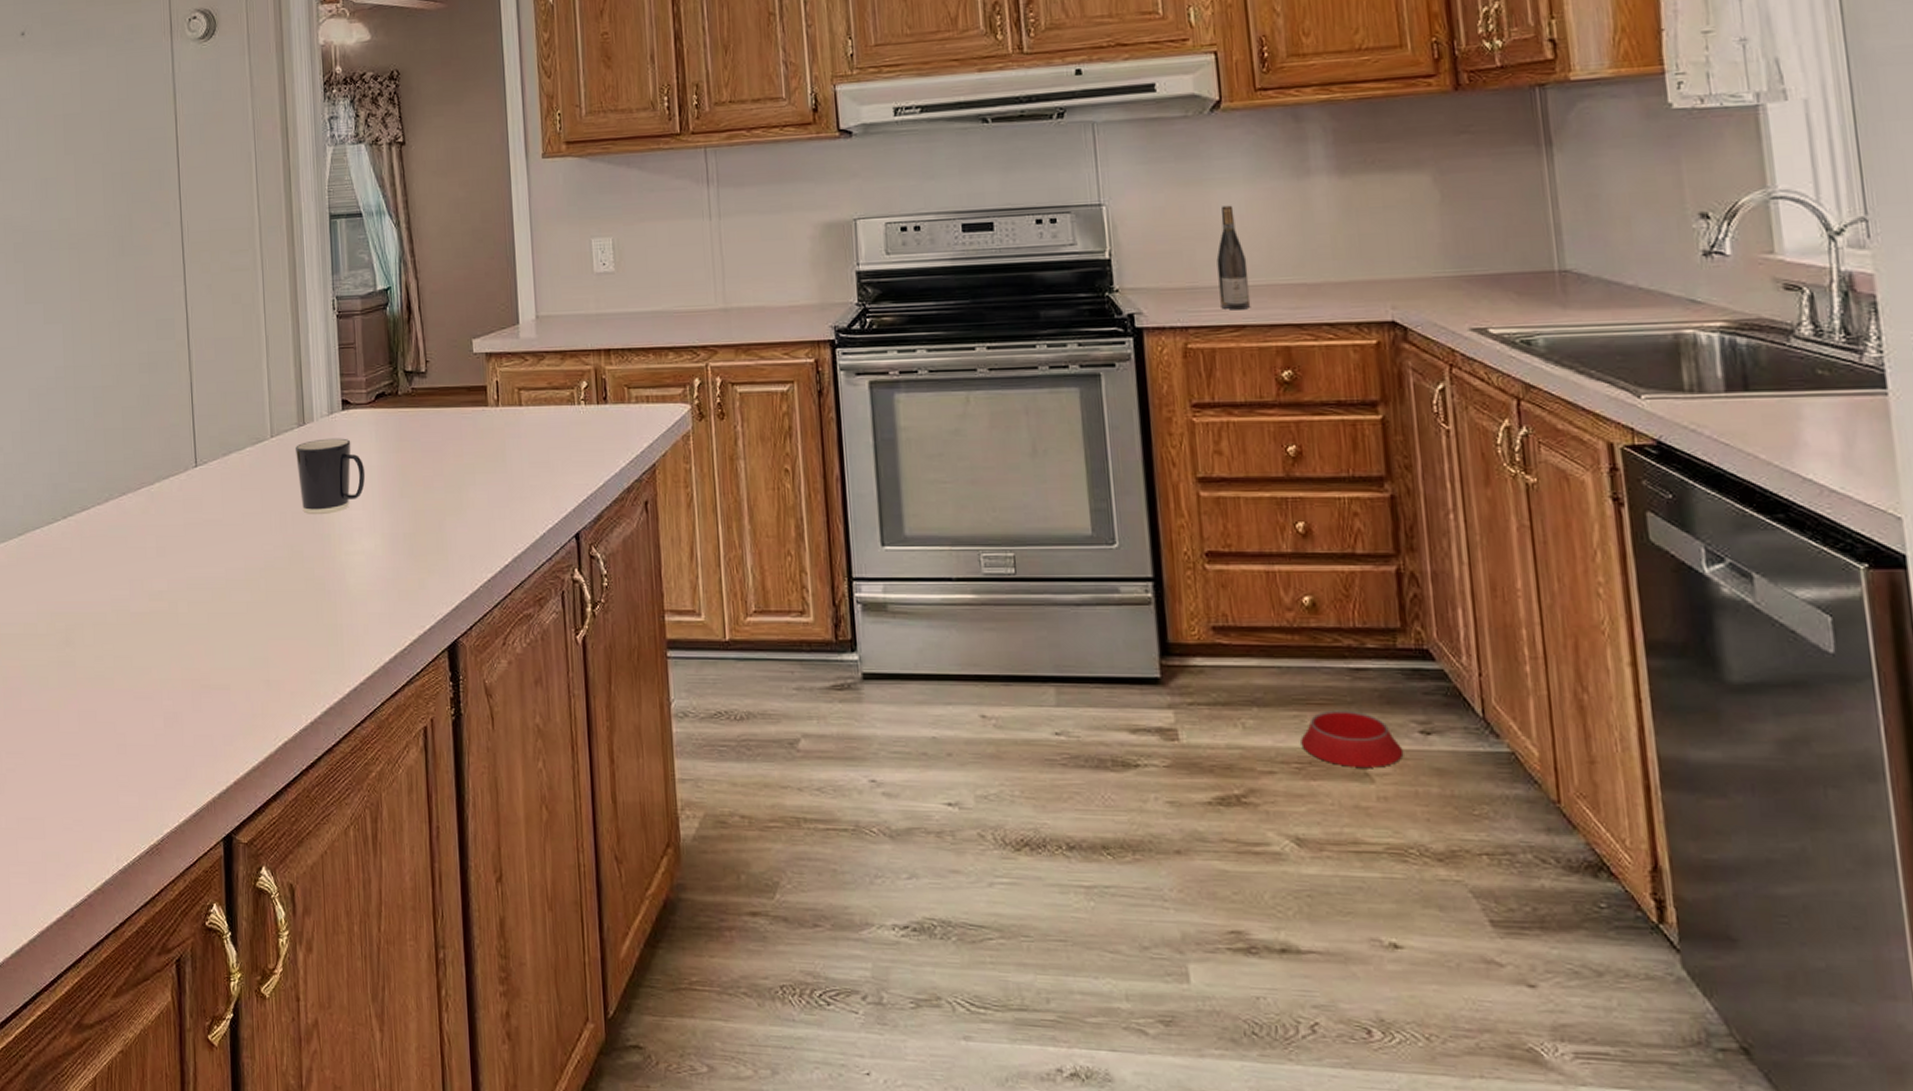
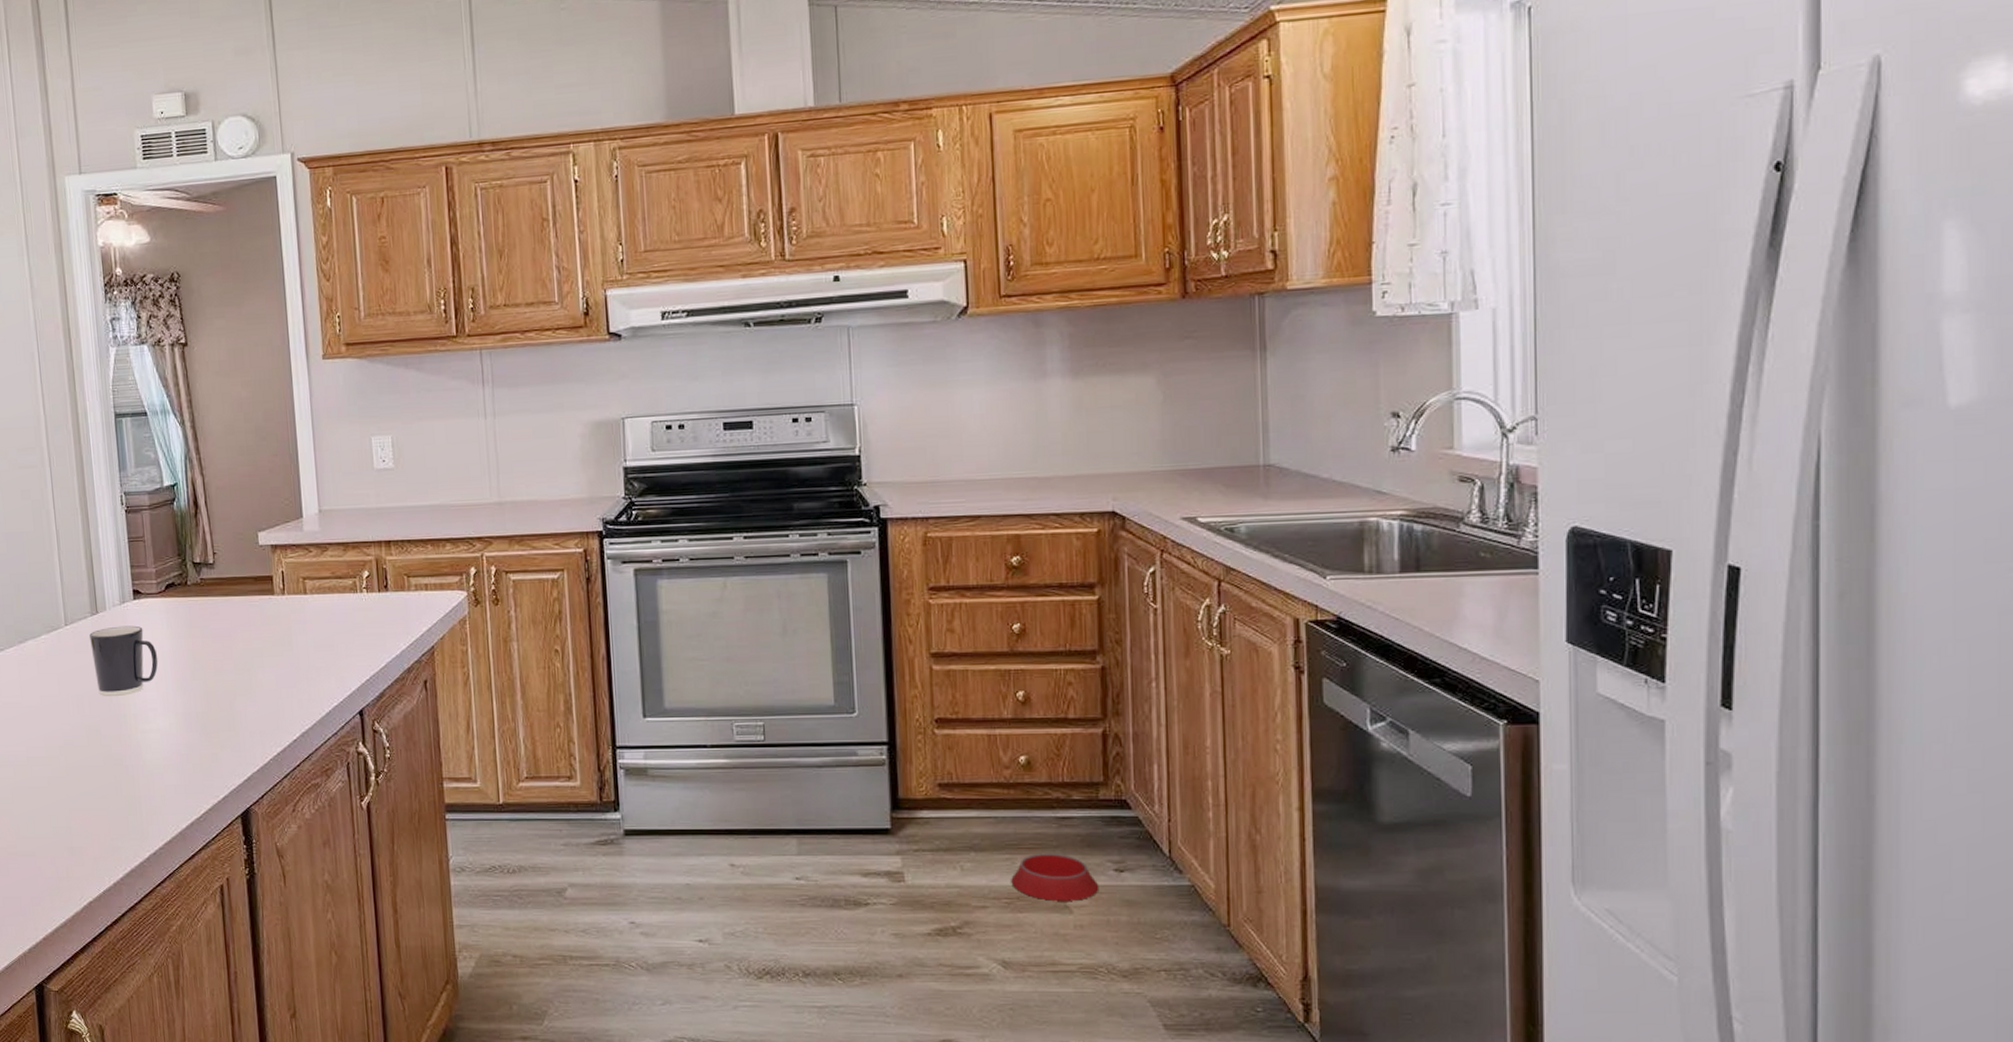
wine bottle: present [1216,205,1251,310] -> none [957,405,987,502]

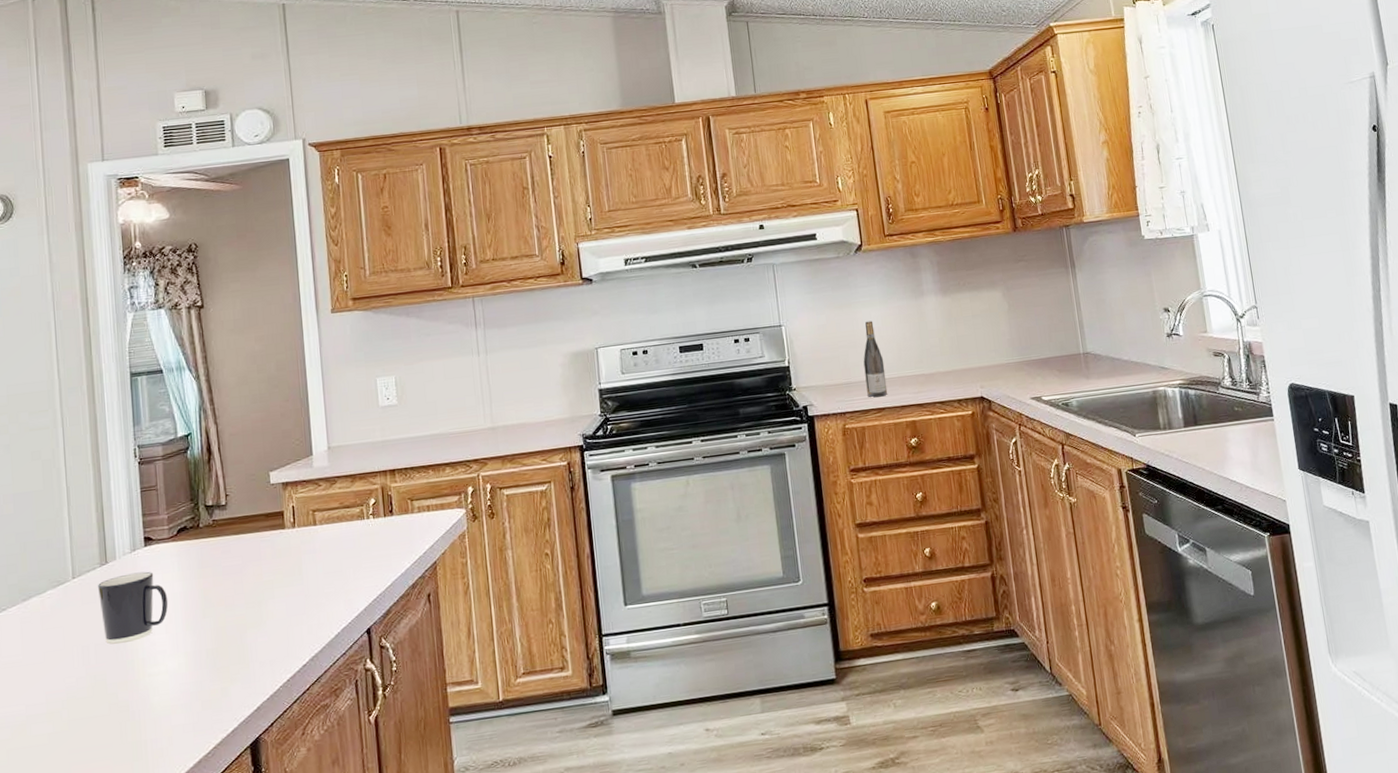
wine bottle: none [957,405,987,502] -> present [863,321,888,398]
pet bowl: present [1011,853,1099,901] -> none [934,682,1002,724]

